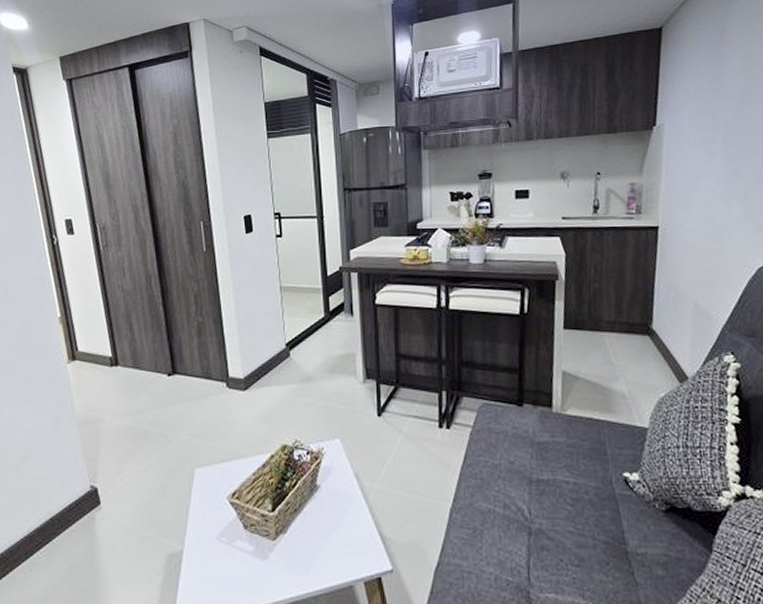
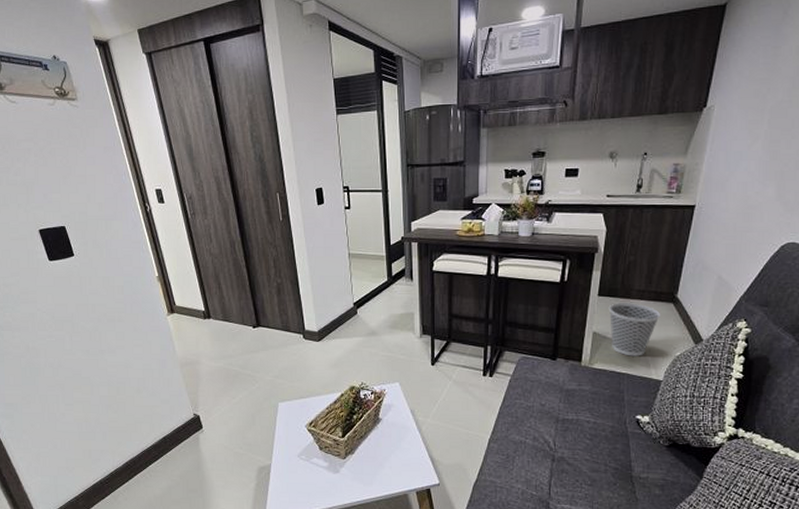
wastebasket: none [577,336,637,400] -> present [608,303,661,356]

